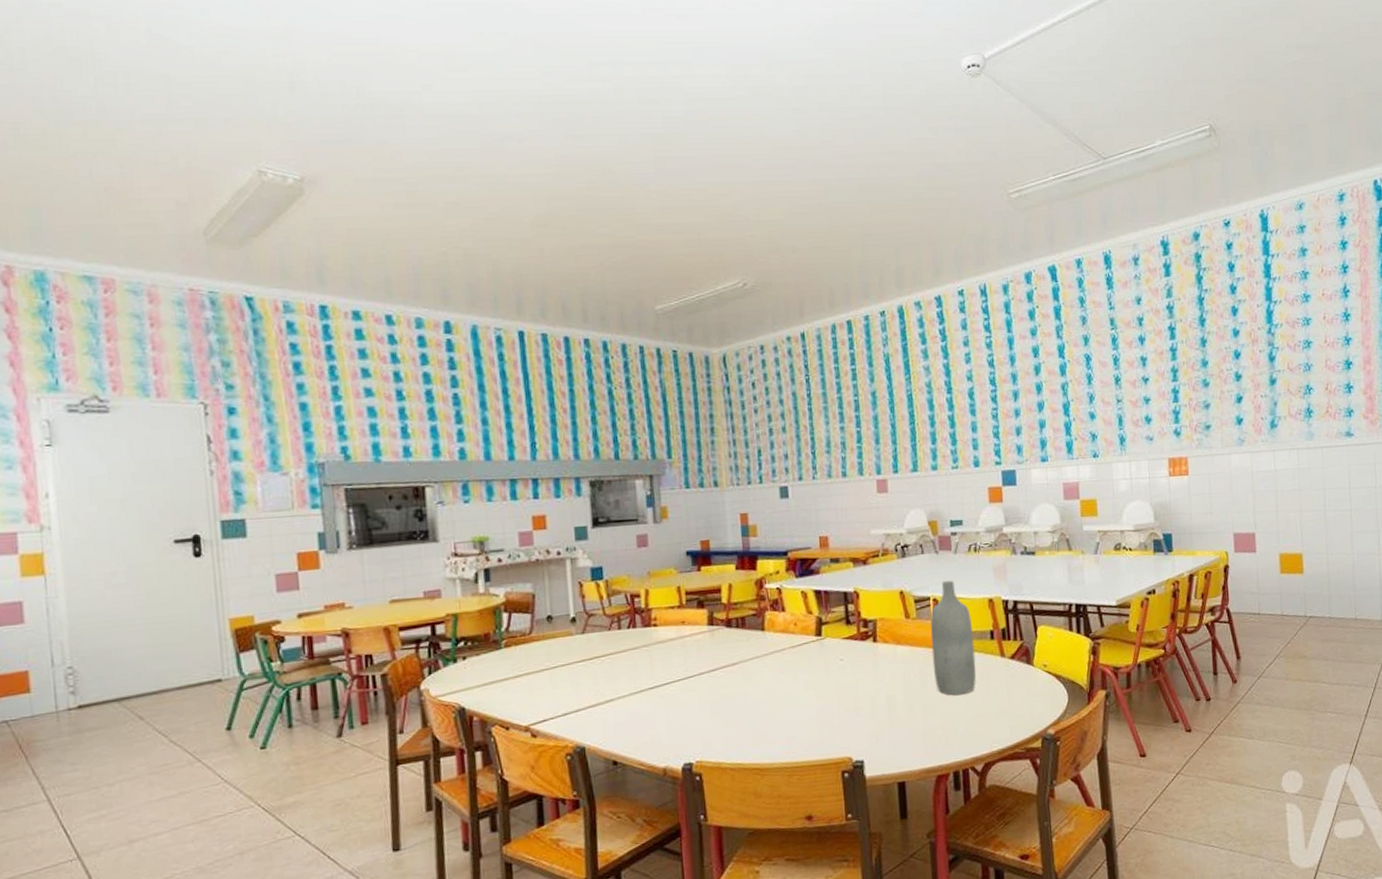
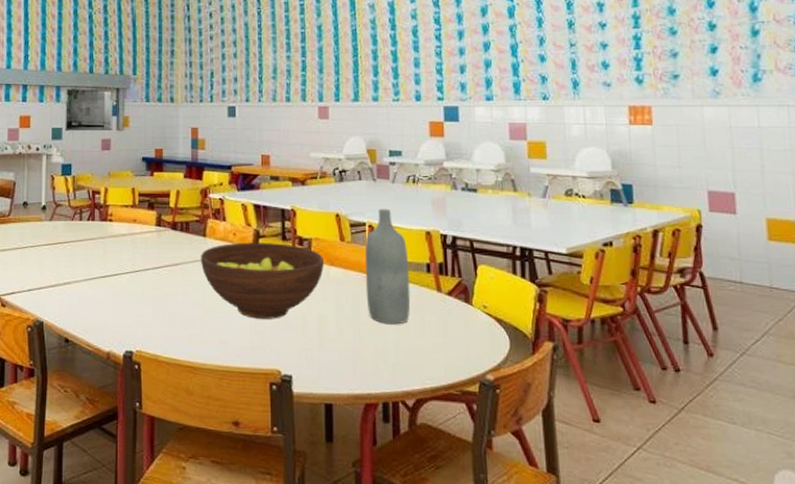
fruit bowl: none [759,628,890,709] -> present [200,242,324,319]

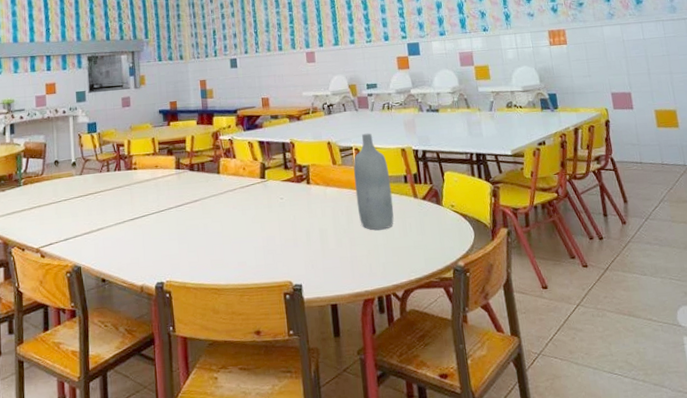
fruit bowl: present [200,242,324,319] -> none [216,172,321,240]

